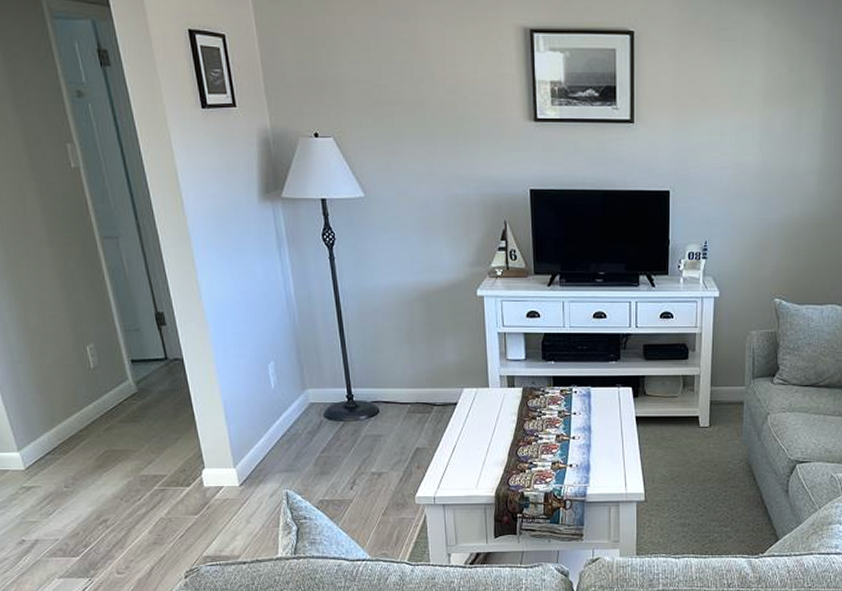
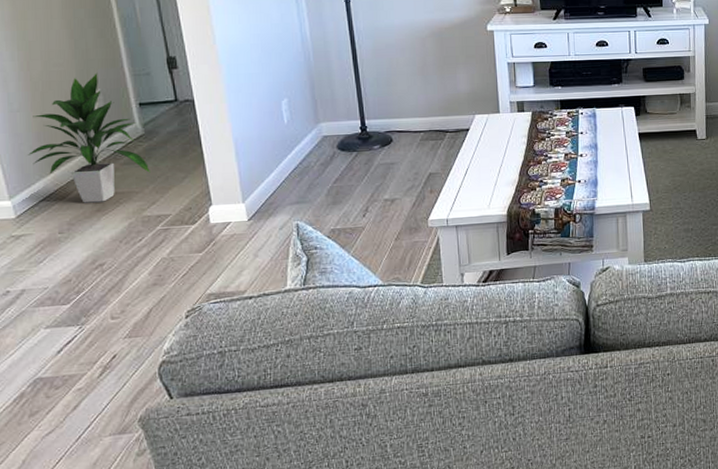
indoor plant: none [32,326,145,459] -> present [28,72,150,203]

